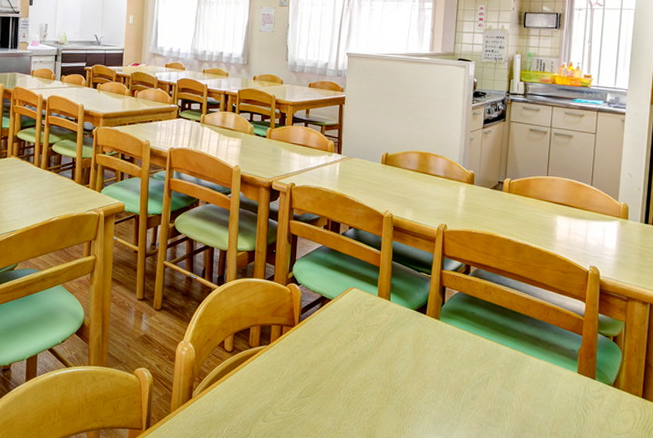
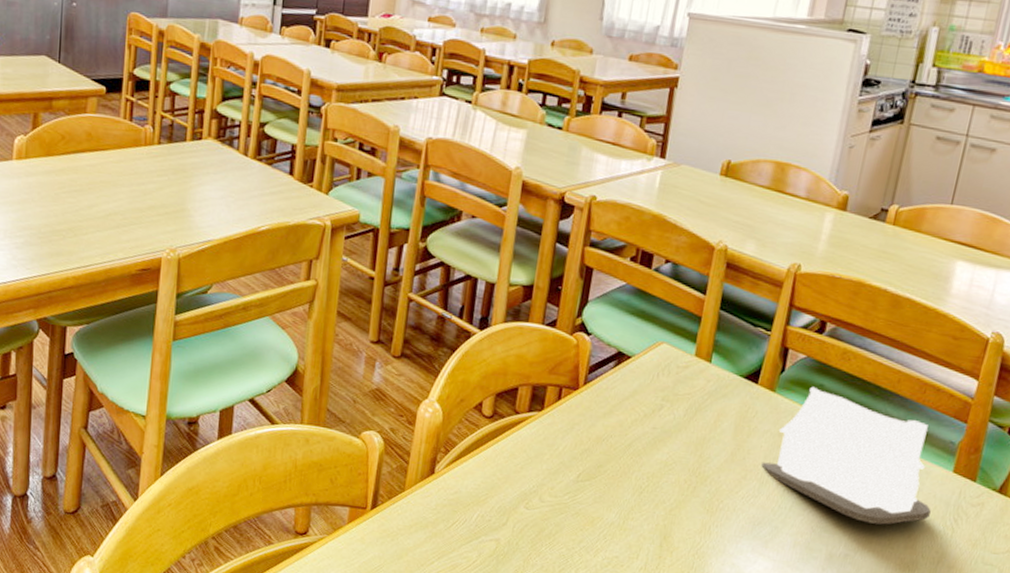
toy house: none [436,314,566,417] -> present [761,386,931,525]

